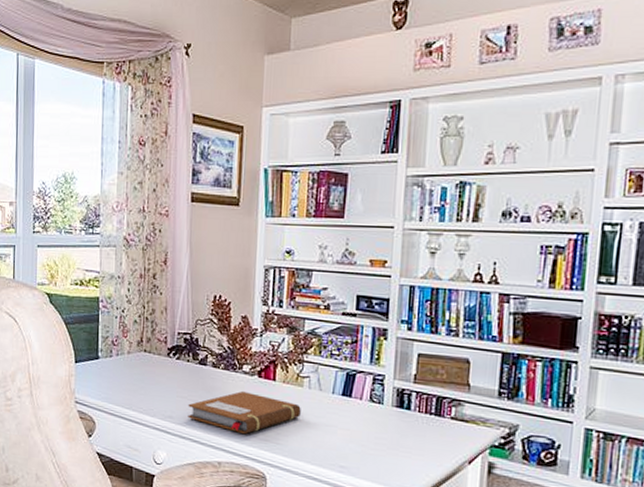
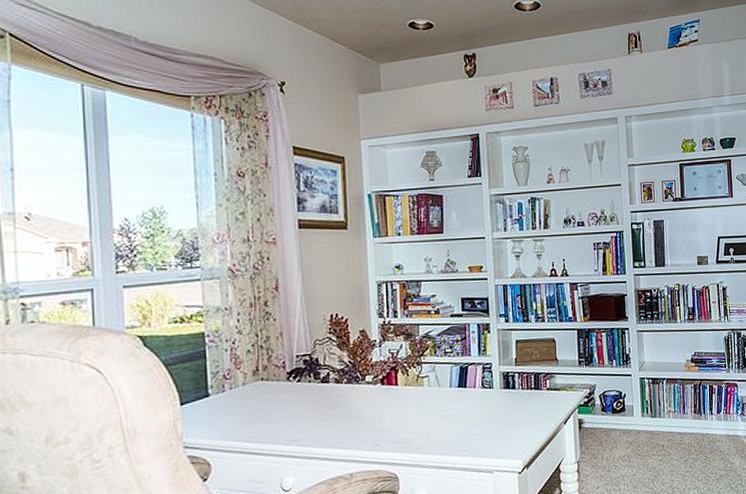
notebook: present [188,390,301,435] -> none [314,400,424,442]

